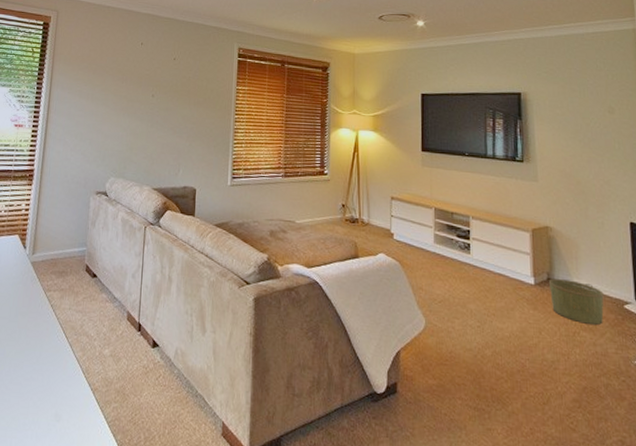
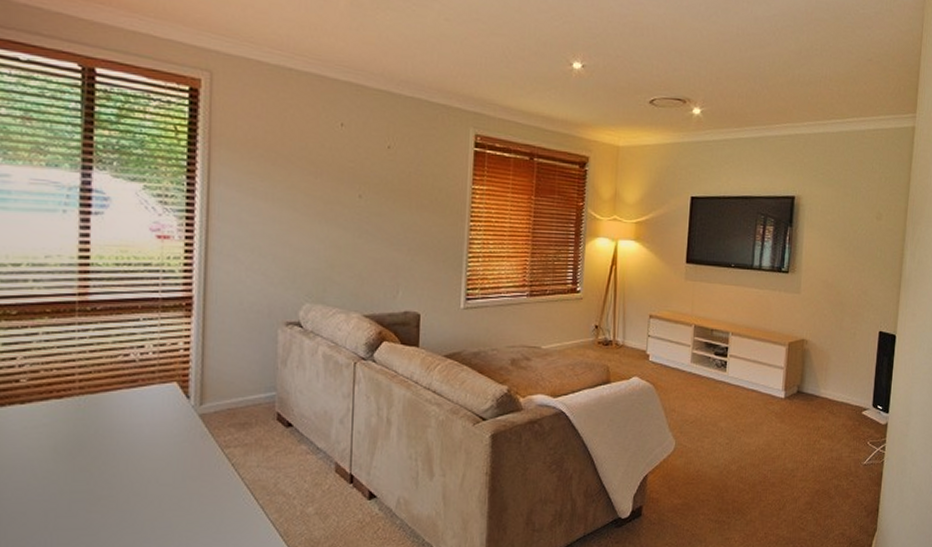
basket: present [549,279,604,325] -> none [798,391,846,432]

